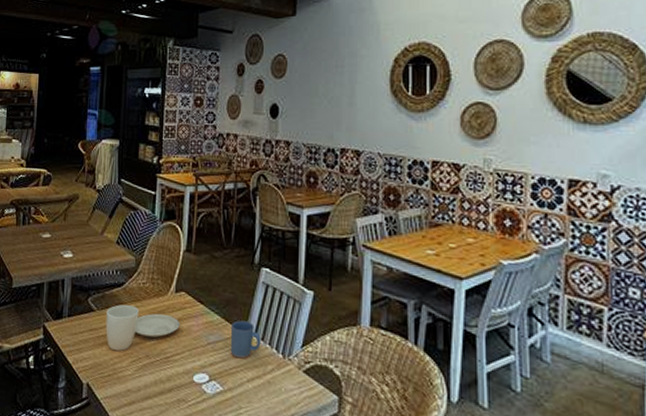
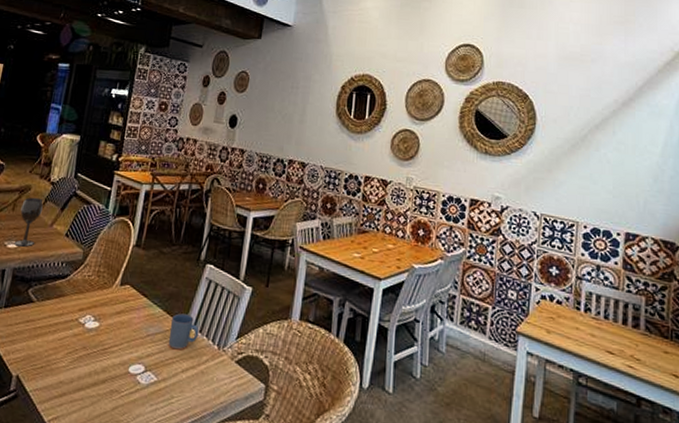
wine glass: none [69,206,92,256] -> present [14,197,43,247]
cup: present [105,304,139,352] -> none [43,296,81,343]
plate: present [134,313,180,338] -> none [74,305,122,330]

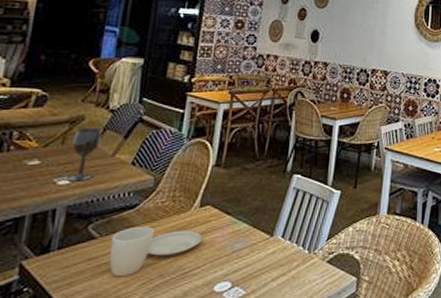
cup: none [43,296,81,343] -> present [109,227,154,277]
plate: none [74,305,122,330] -> present [147,230,203,256]
mug: present [168,313,200,350] -> none [256,225,289,261]

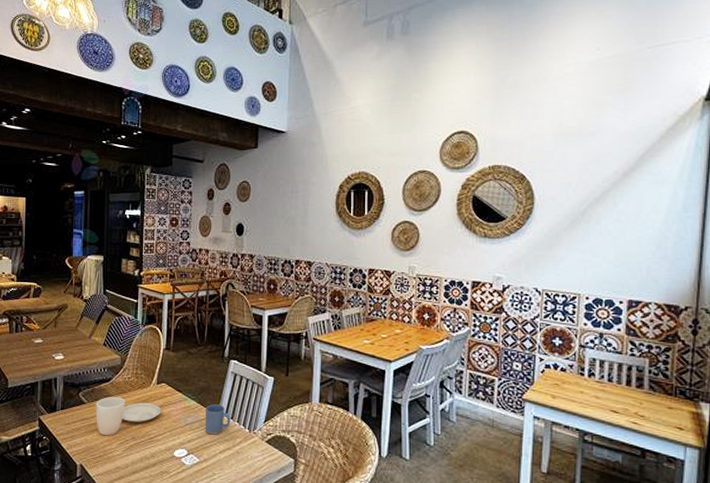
wine glass: present [65,127,102,182] -> none [60,314,80,357]
mug: none [256,225,289,261] -> present [205,404,231,435]

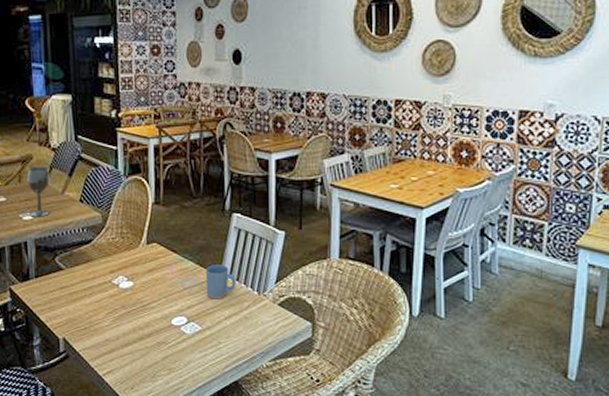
wine glass: none [60,314,80,357] -> present [27,166,50,217]
cup: present [96,397,125,436] -> none [76,261,111,305]
plate: present [121,402,161,423] -> none [107,265,154,289]

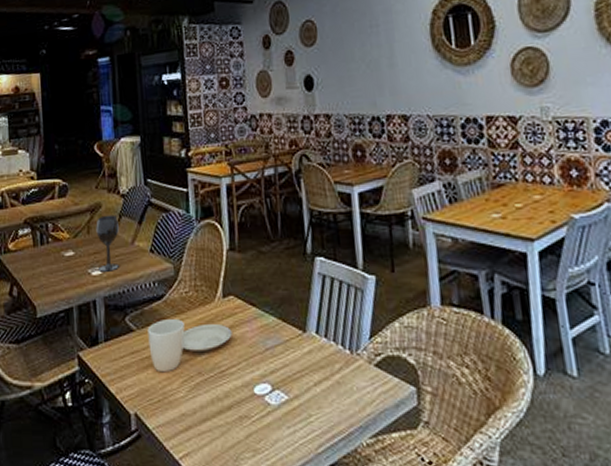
cup: none [76,261,111,305] -> present [147,319,185,373]
plate: none [107,265,154,289] -> present [182,323,232,351]
mug: present [205,265,236,299] -> none [288,318,325,361]

